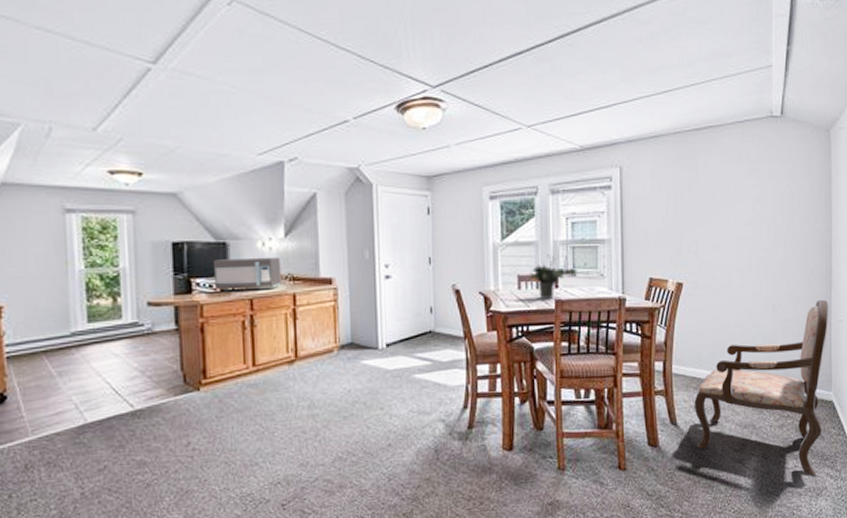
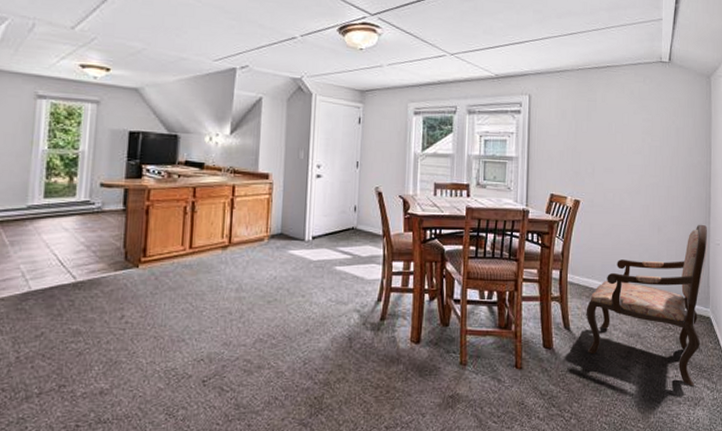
microwave: present [214,256,281,291] -> none [163,150,225,180]
potted plant: present [528,254,577,300] -> none [443,166,487,207]

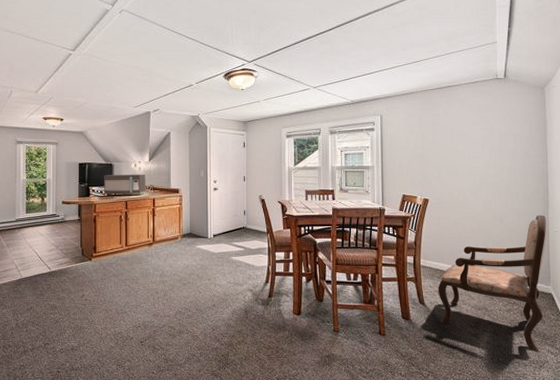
microwave: none [163,150,225,180] -> present [104,174,146,196]

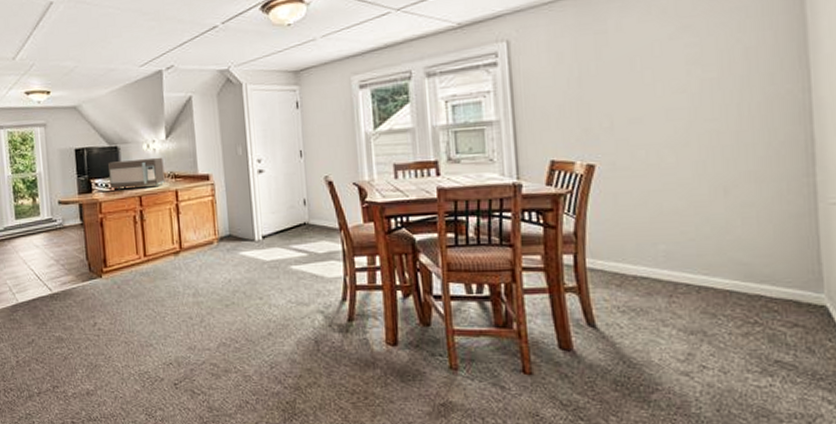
armchair: present [438,215,548,352] -> none [617,177,816,399]

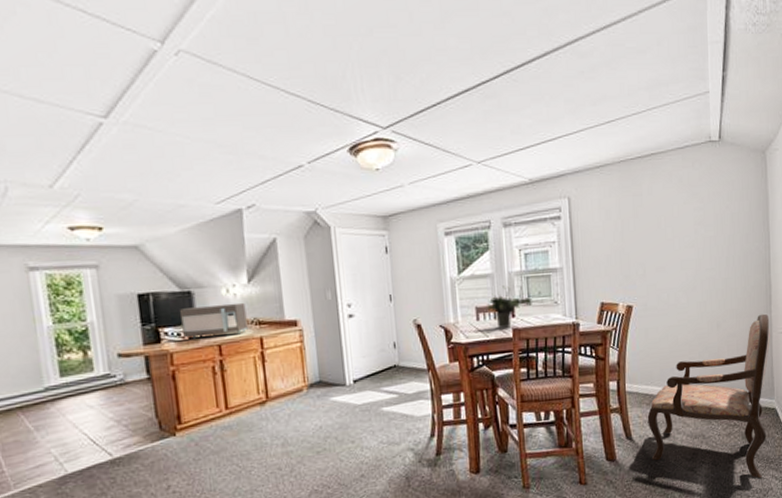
potted plant: none [405,140,461,189] -> present [486,285,532,329]
armchair: none [617,177,816,399] -> present [647,313,771,479]

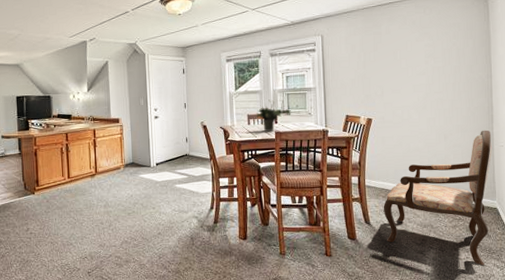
microwave: present [180,302,248,339] -> none [43,105,86,128]

